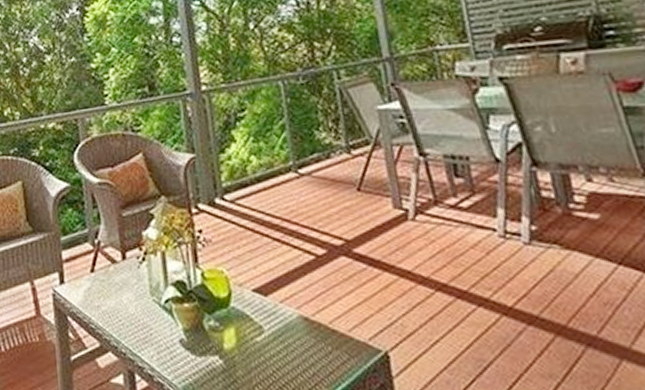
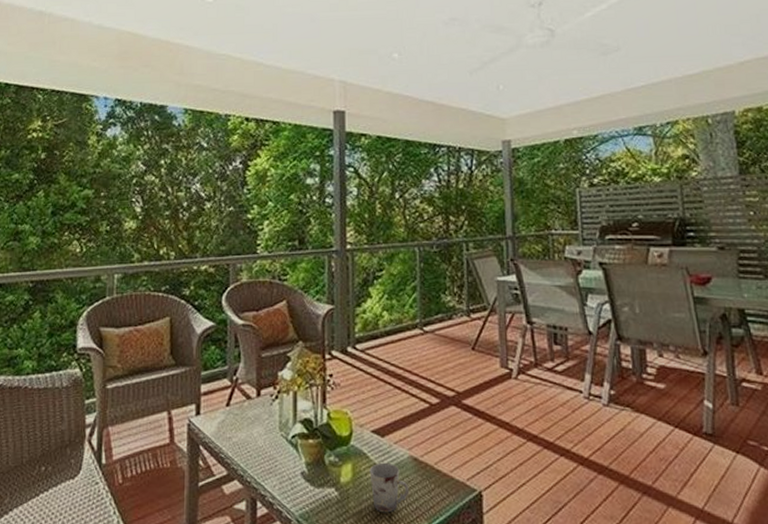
cup: none [255,324,303,381] -> present [369,462,409,513]

